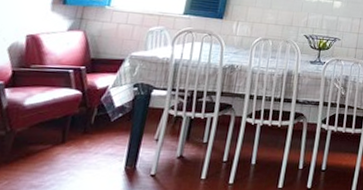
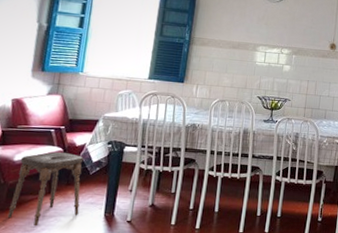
stool: none [11,95,105,181] -> present [7,151,84,227]

